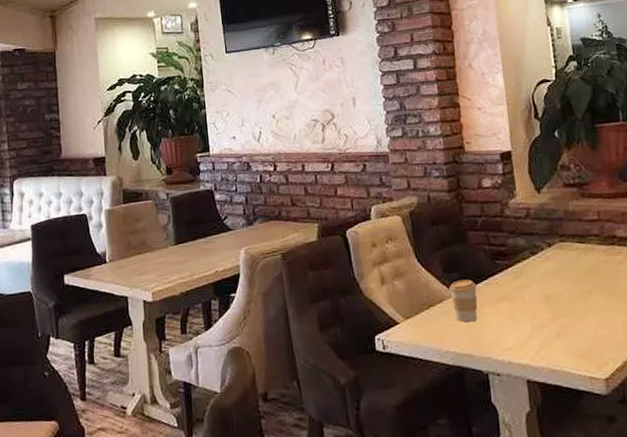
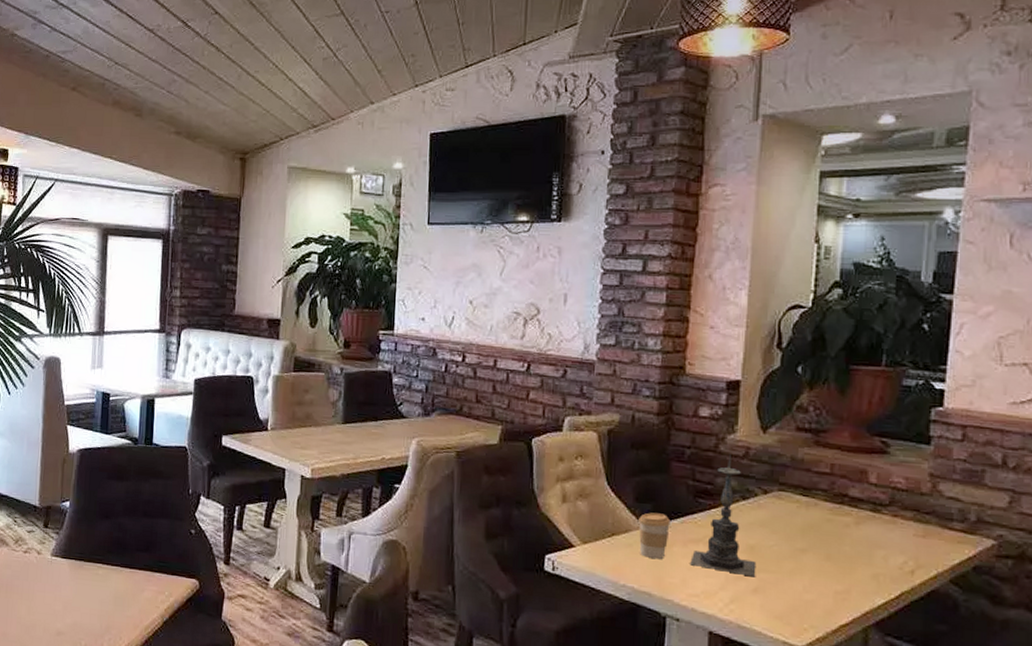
candle holder: none [499,217,555,323] -> present [690,454,757,577]

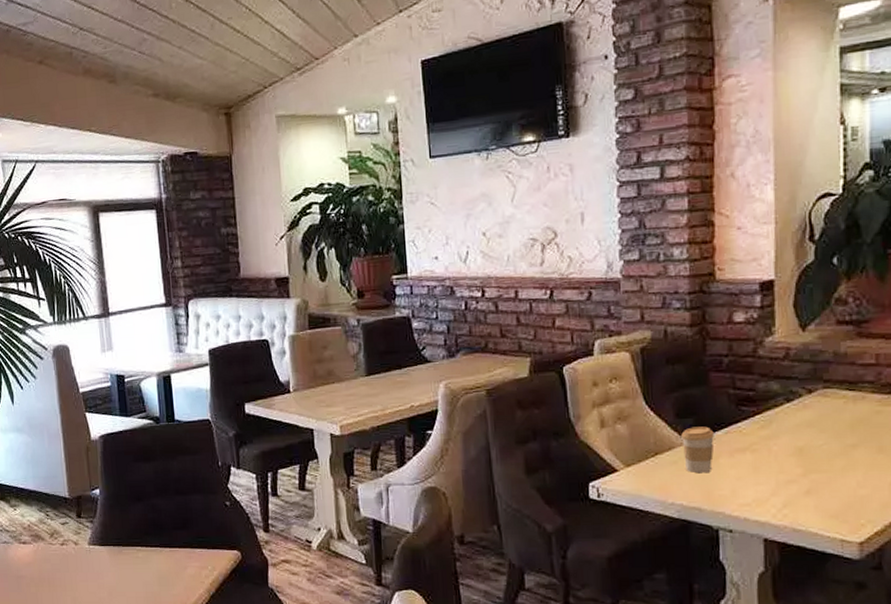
candle holder: present [690,454,757,577] -> none [738,357,807,479]

